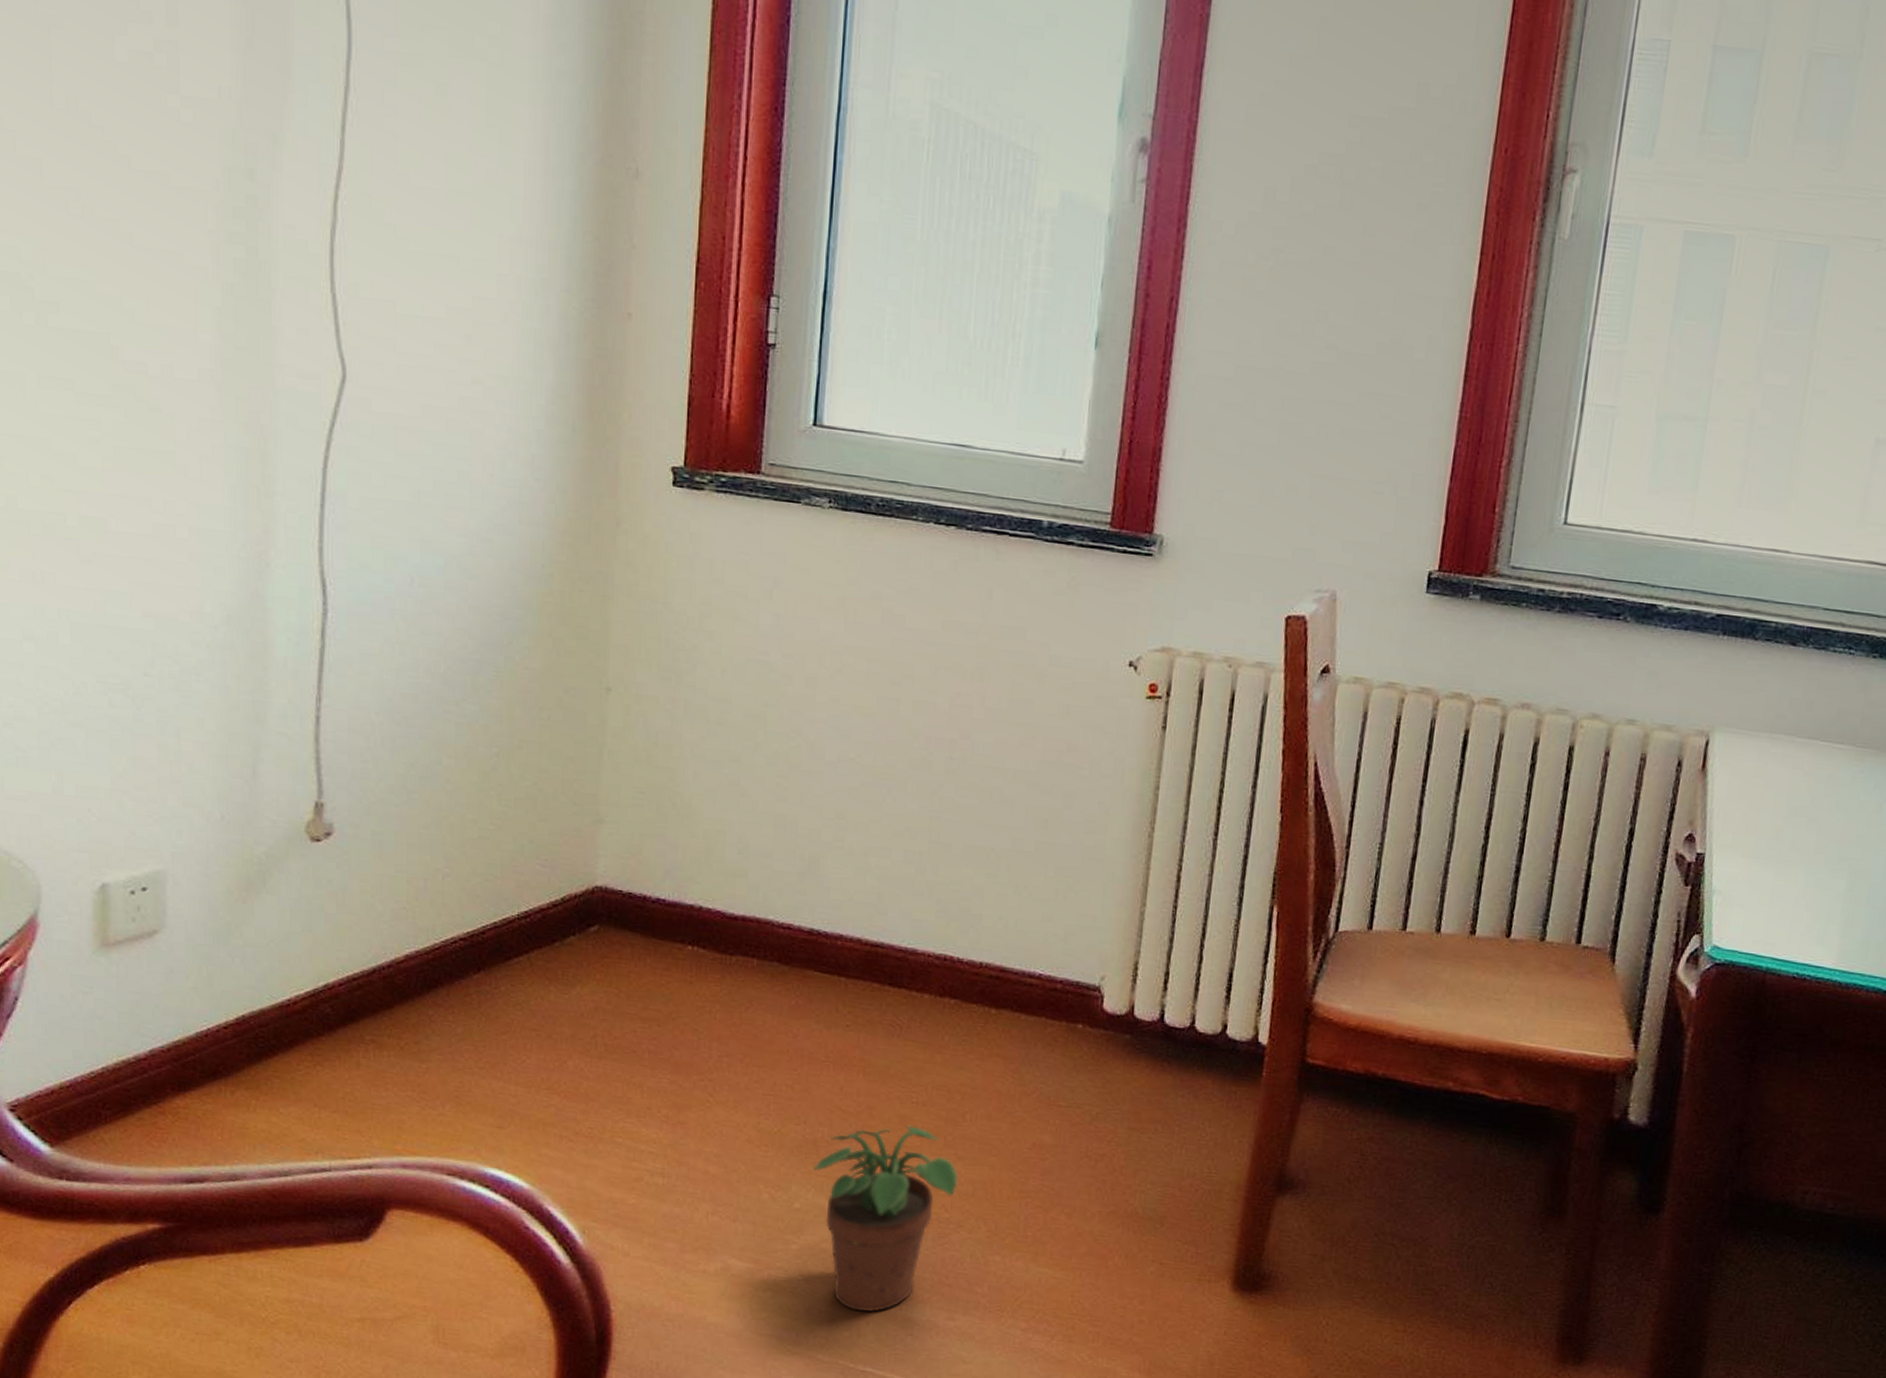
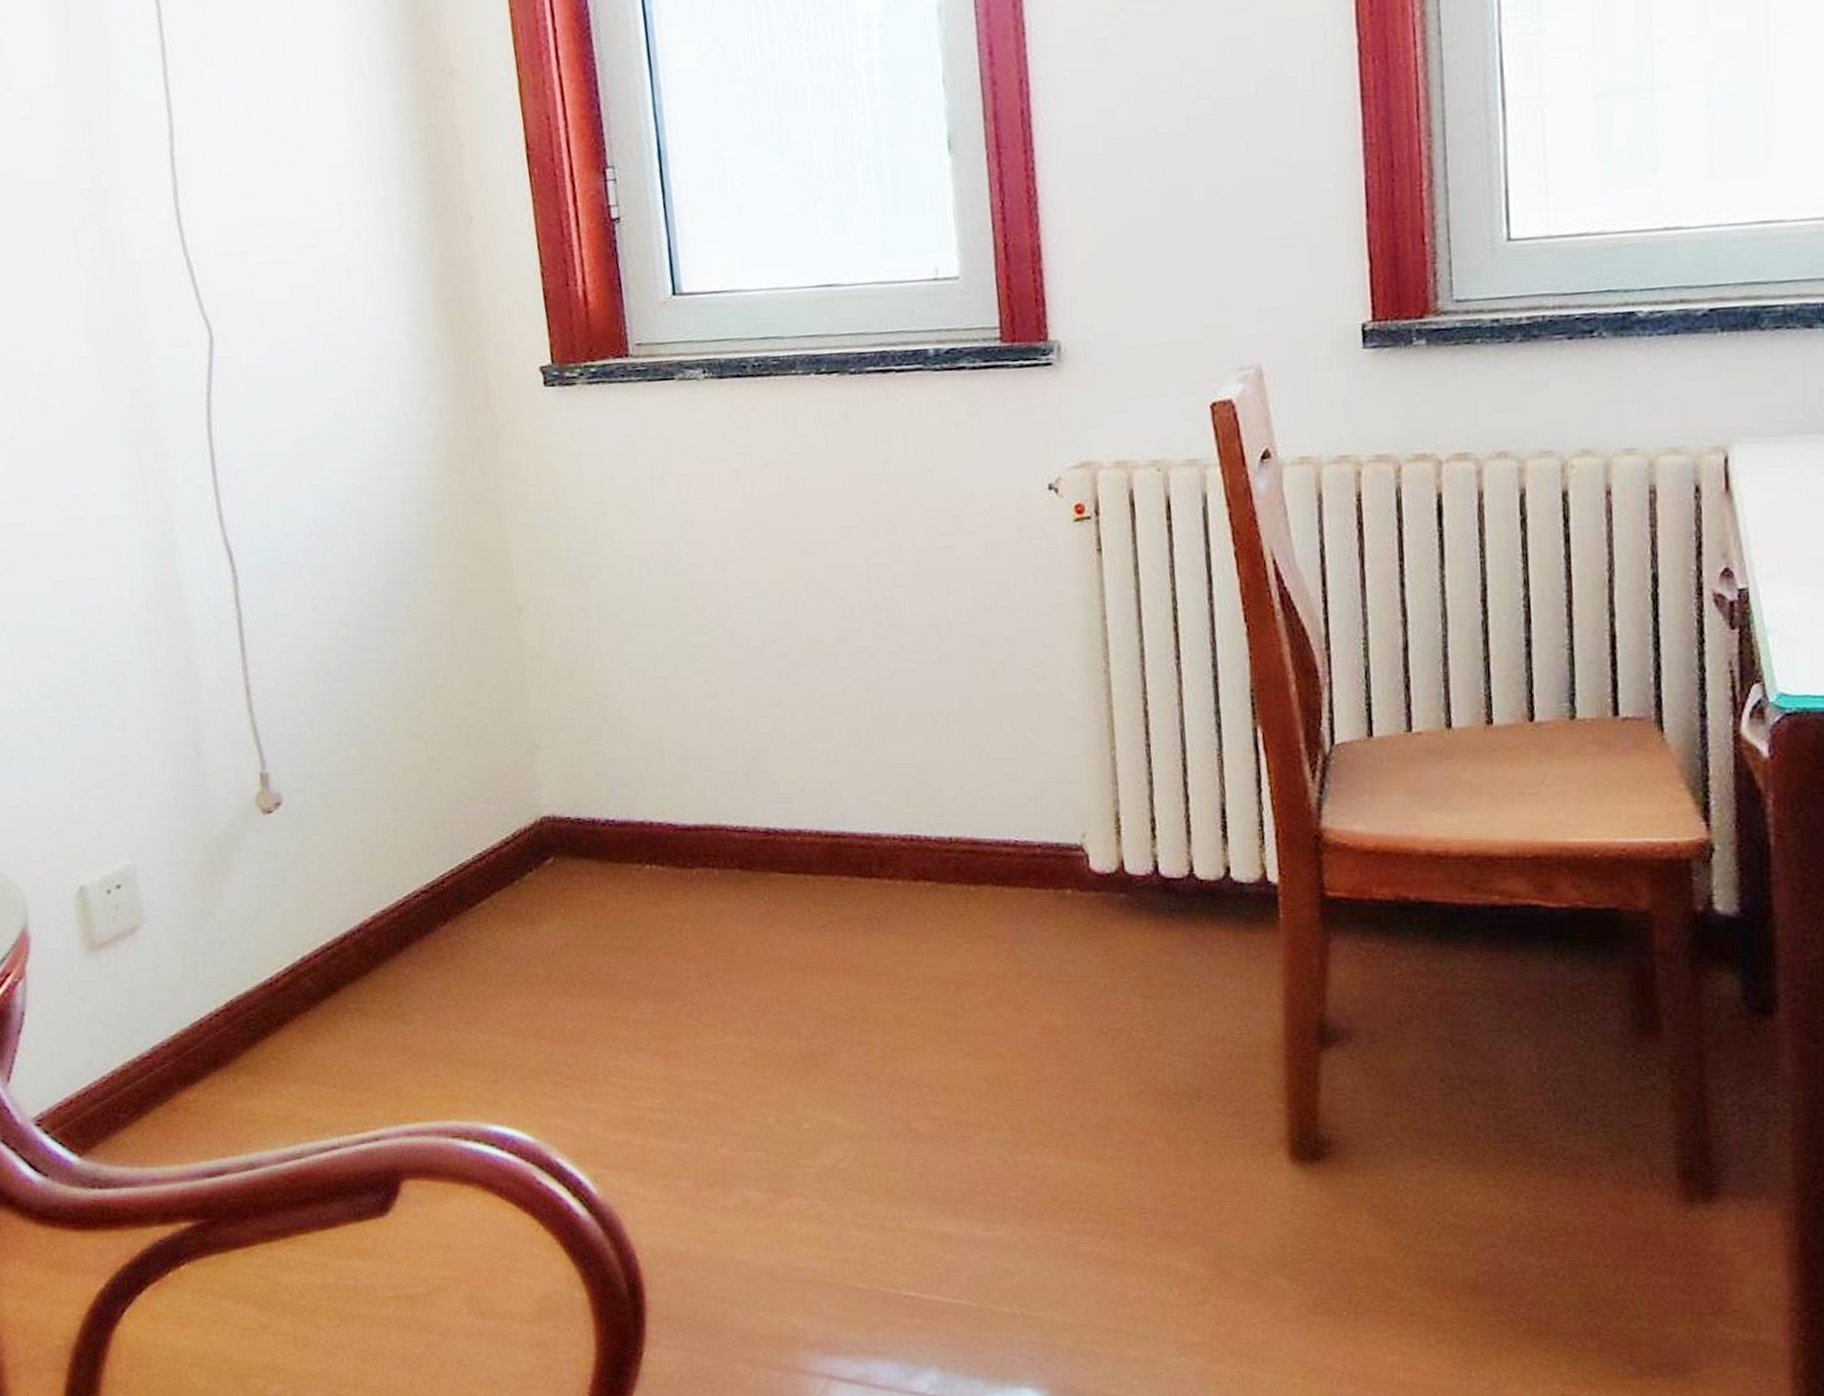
potted plant: present [813,1125,958,1312] -> none [815,1024,970,1232]

